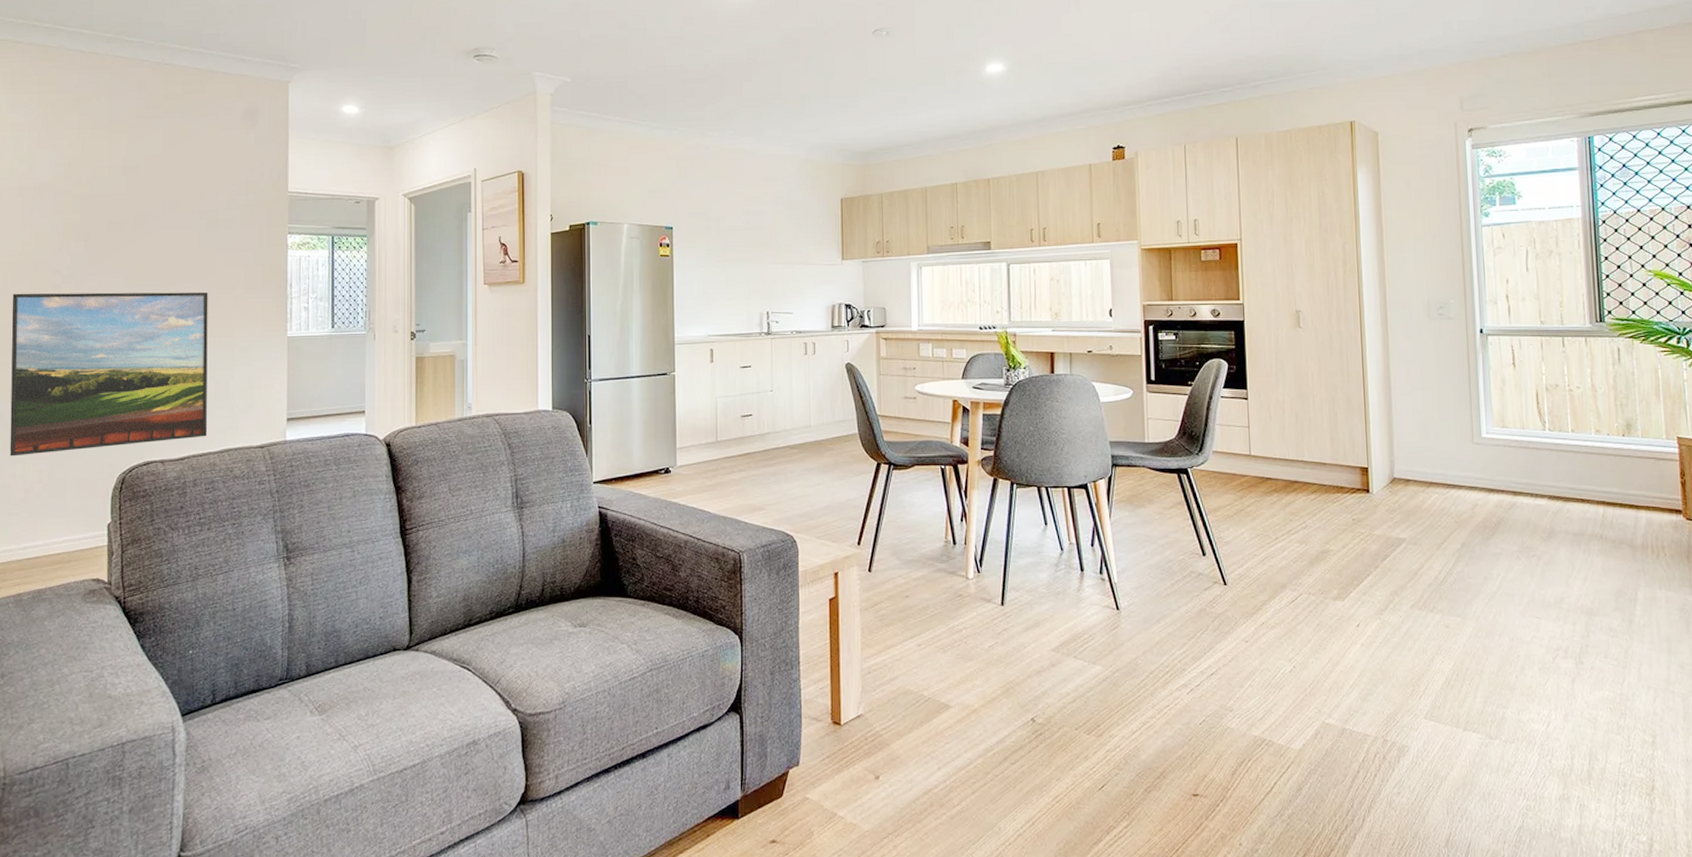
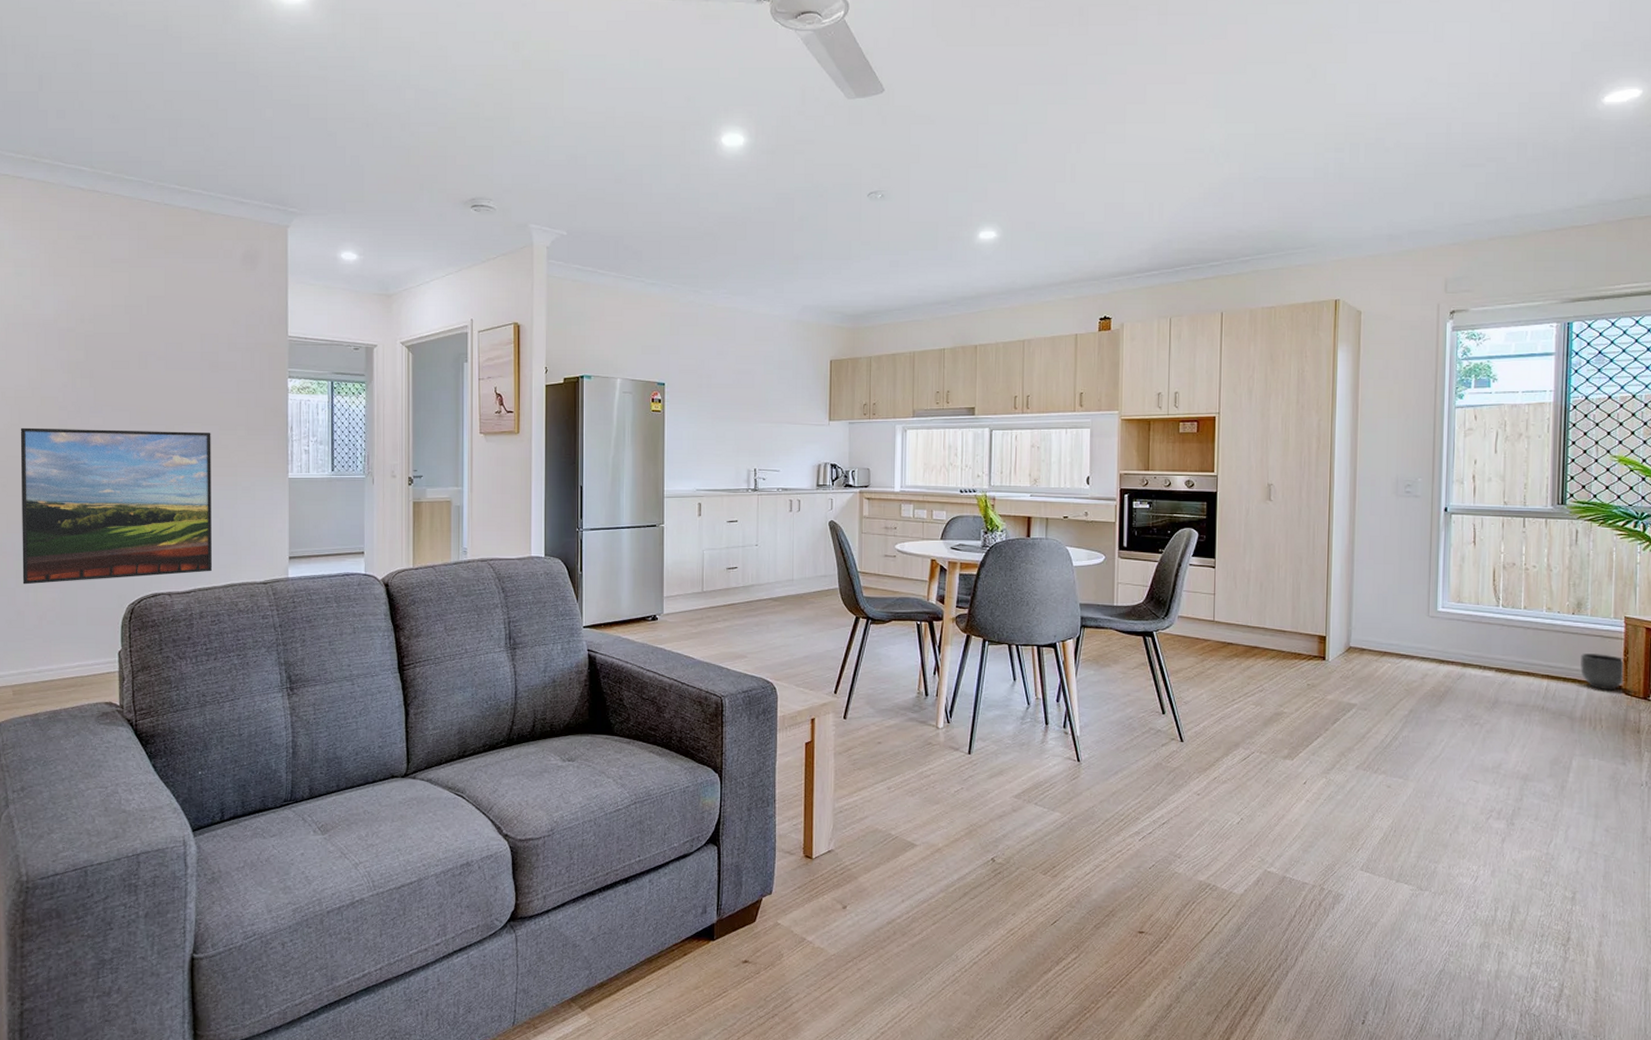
planter: none [1636,477,1684,516] -> present [1580,653,1625,691]

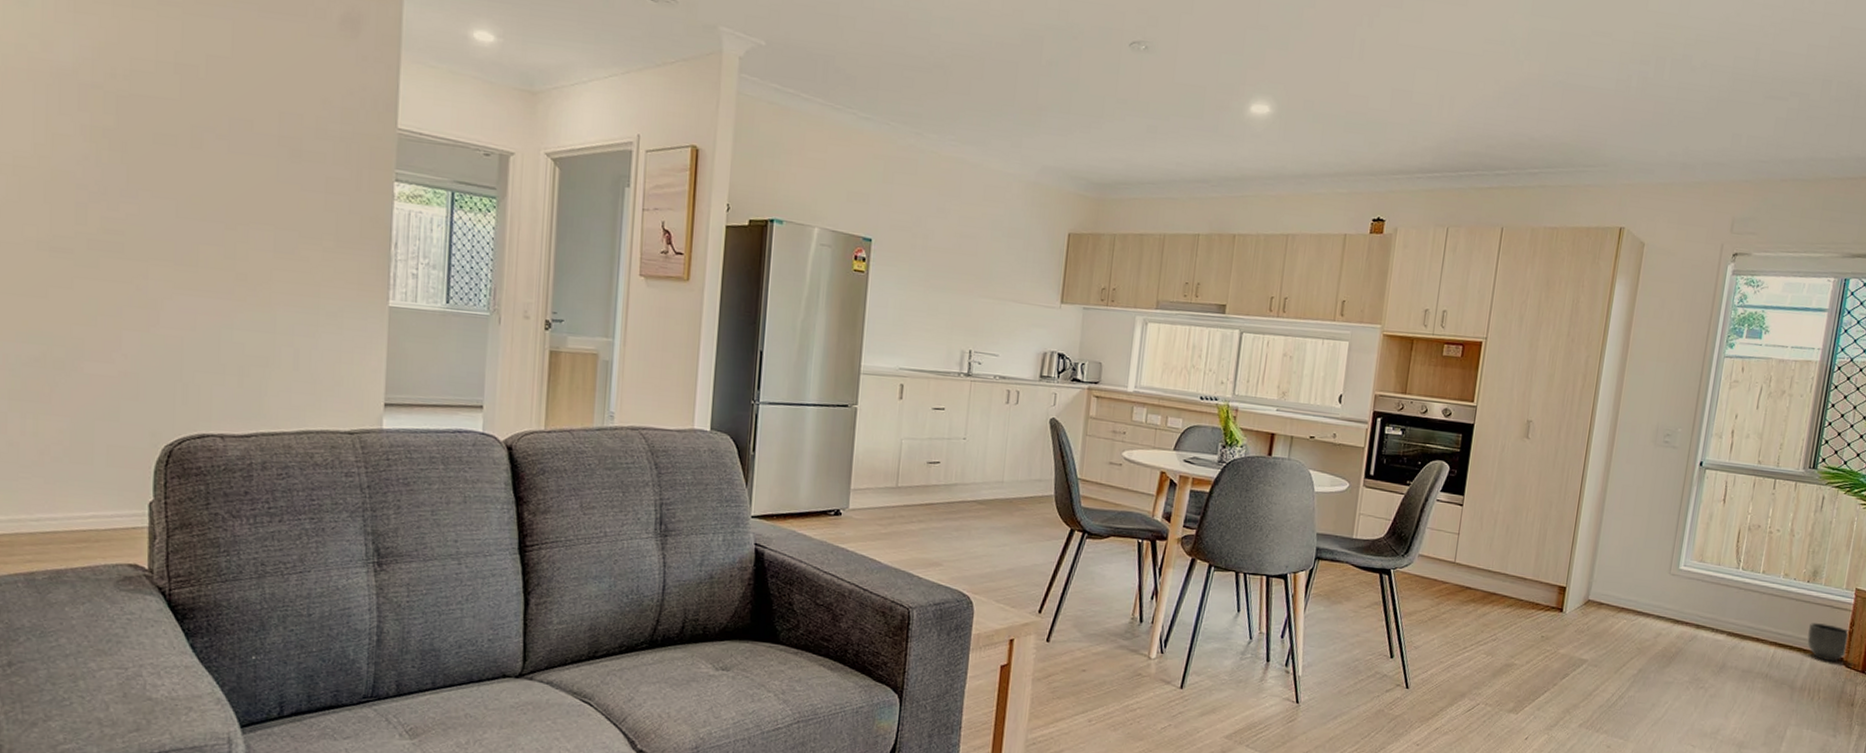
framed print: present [20,427,212,585] -> none [17,206,287,414]

